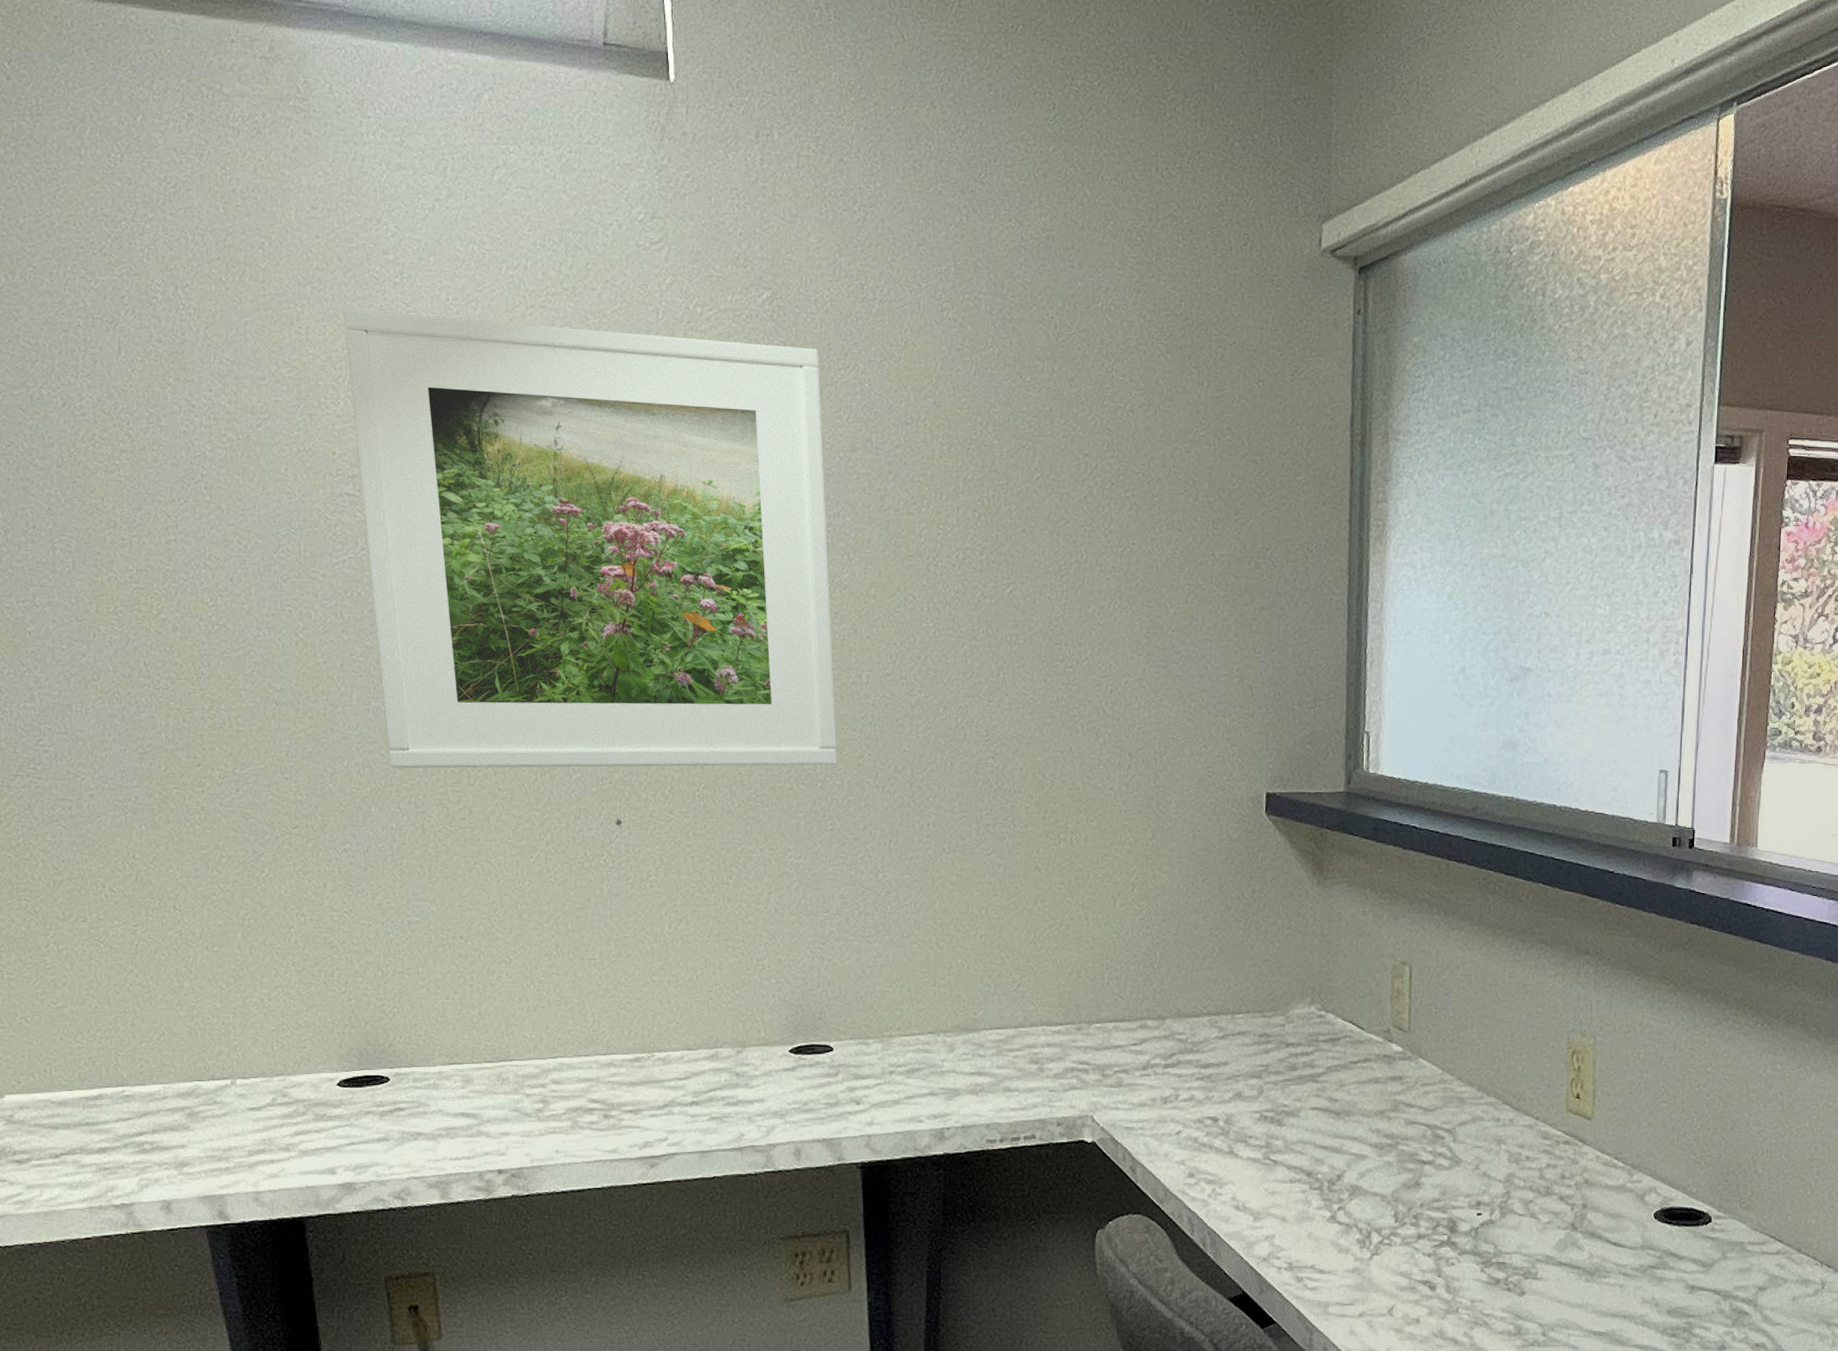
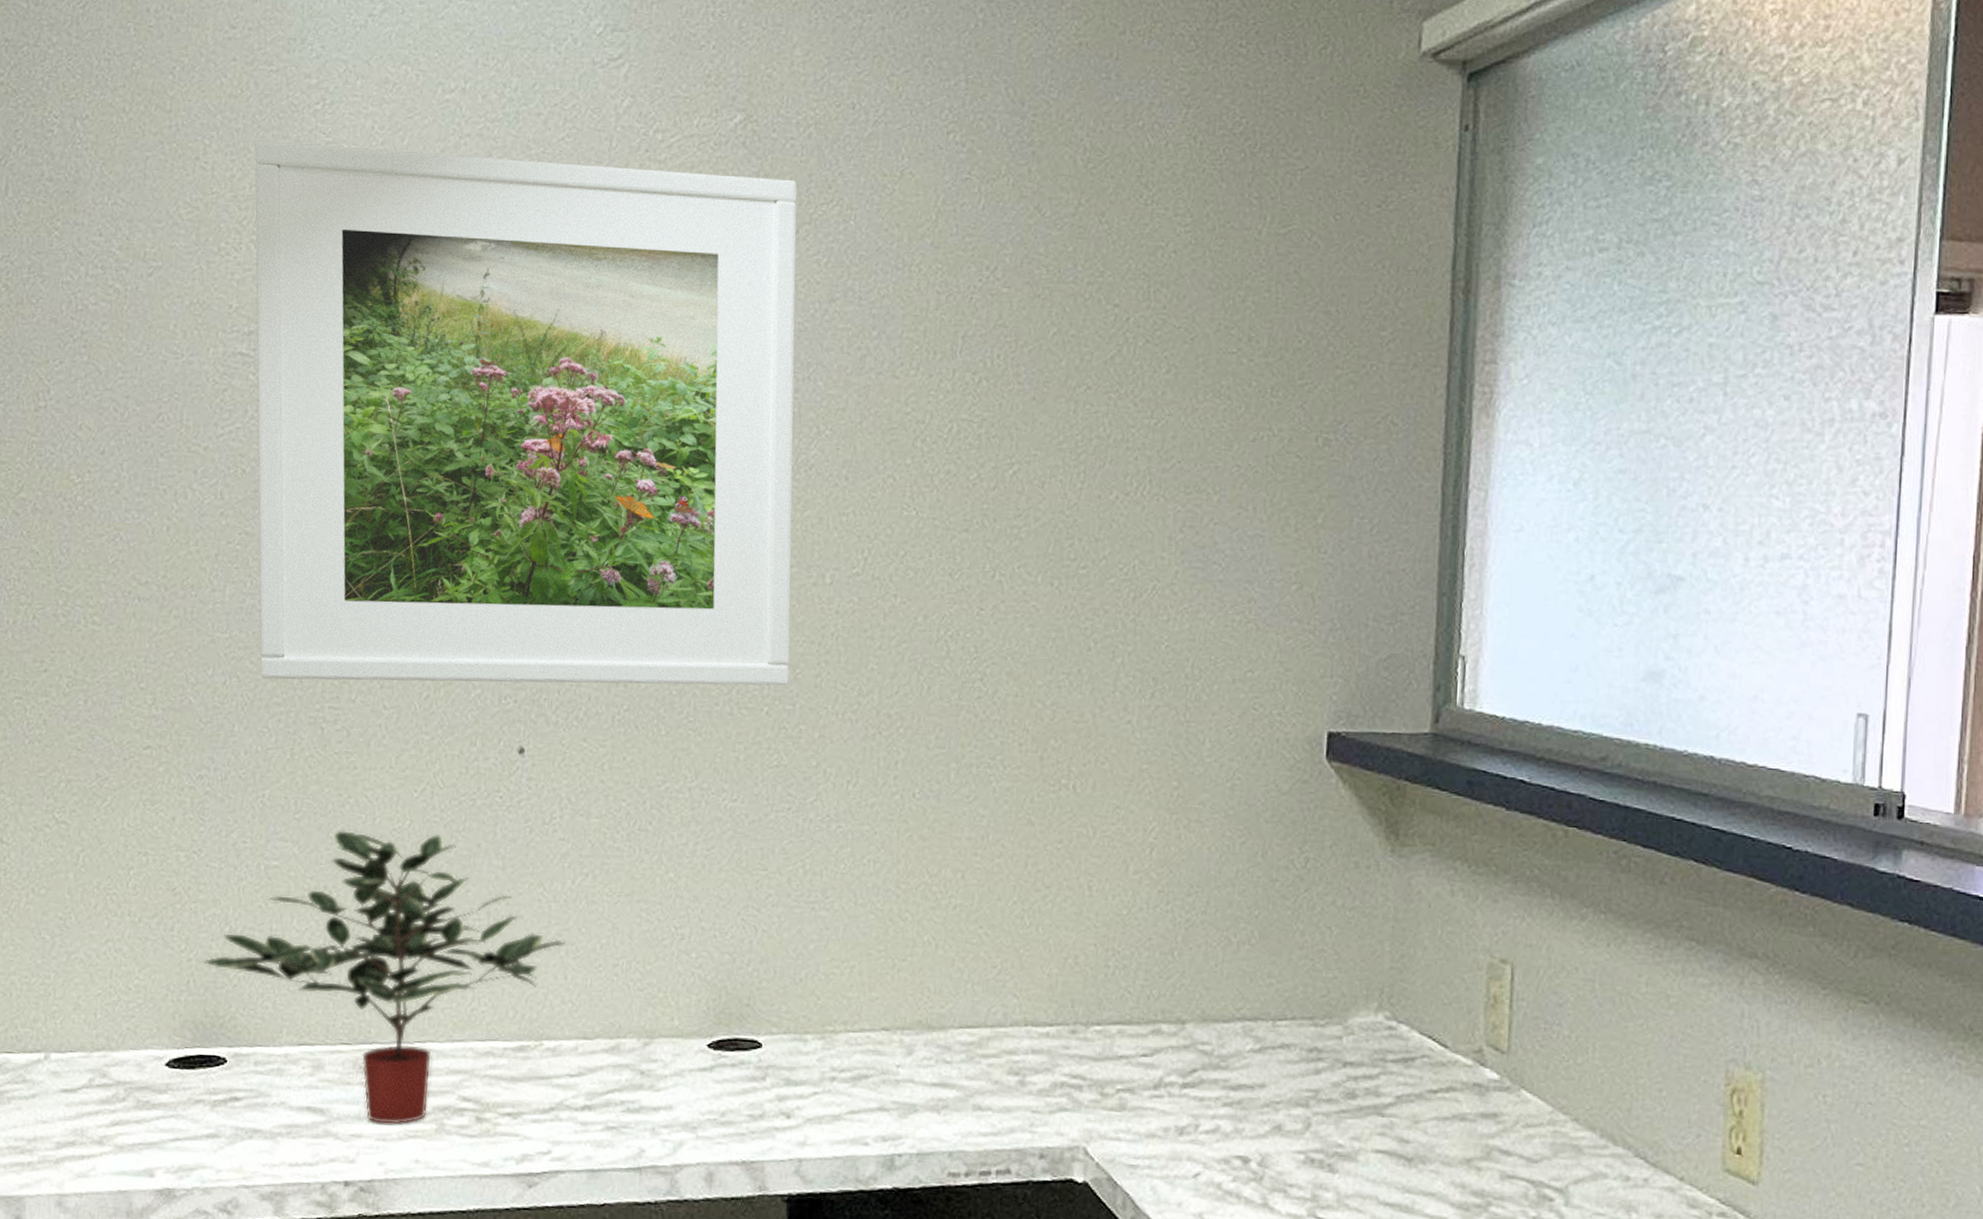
potted plant: none [361,891,669,1124] -> present [203,830,568,1125]

